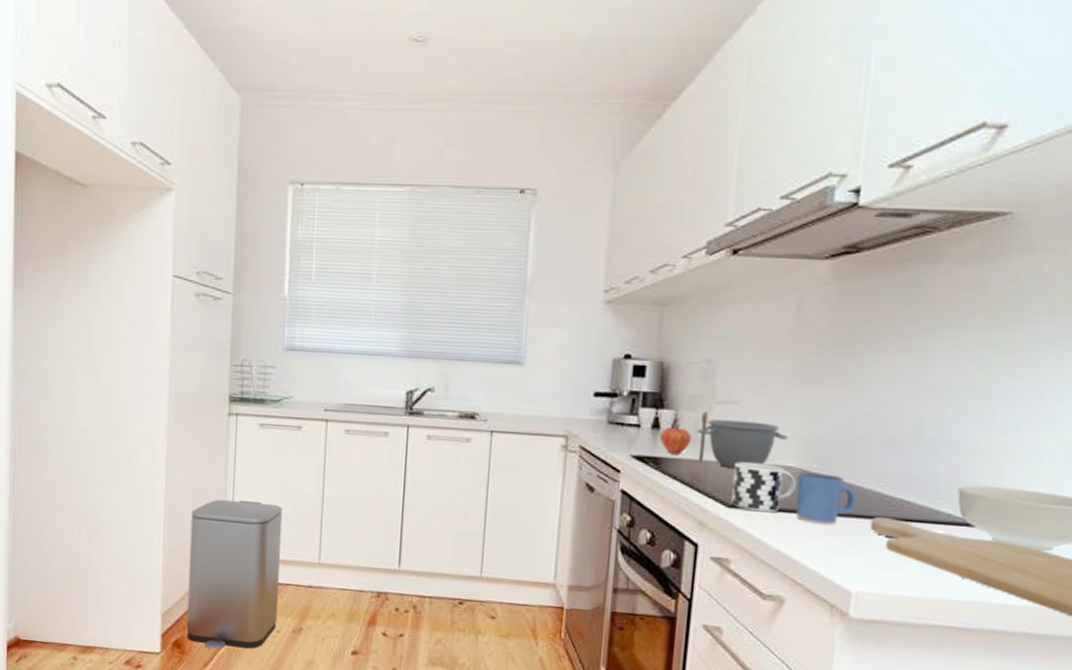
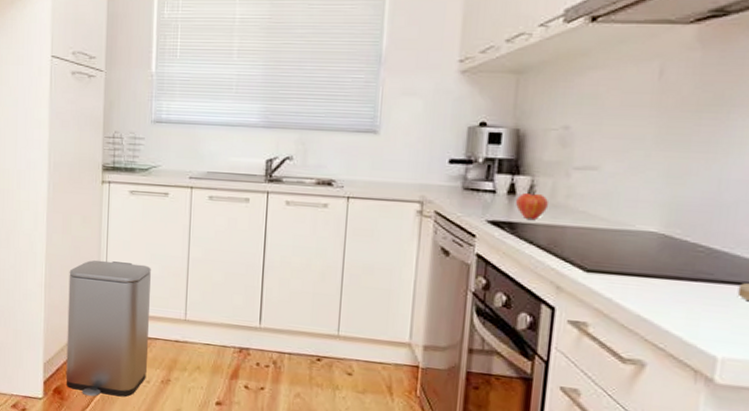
cooking pot: present [696,411,788,468] -> none [553,177,650,233]
cup: present [731,462,796,513] -> none [589,227,658,278]
mug: present [796,472,857,525] -> none [657,237,724,290]

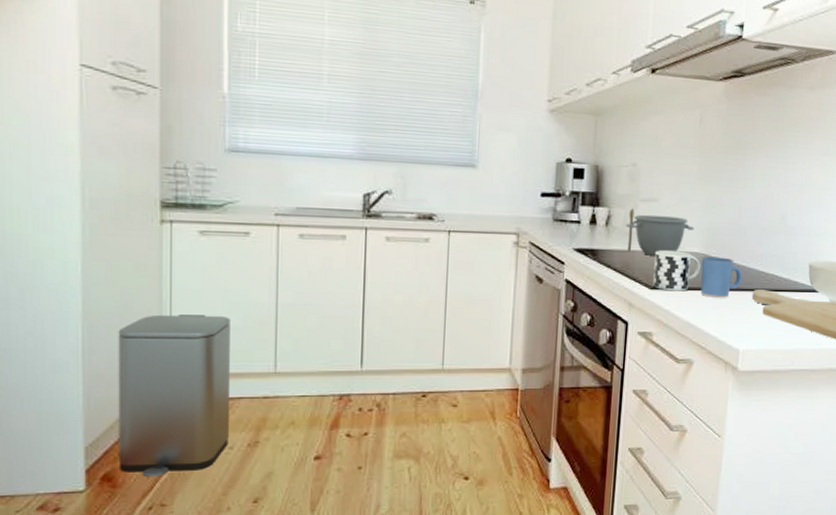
fruit: present [515,189,549,219] -> none [596,219,623,246]
cooking pot: none [553,177,650,233] -> present [626,208,694,256]
cup: none [589,227,658,278] -> present [652,250,700,292]
mug: none [657,237,724,290] -> present [700,256,743,298]

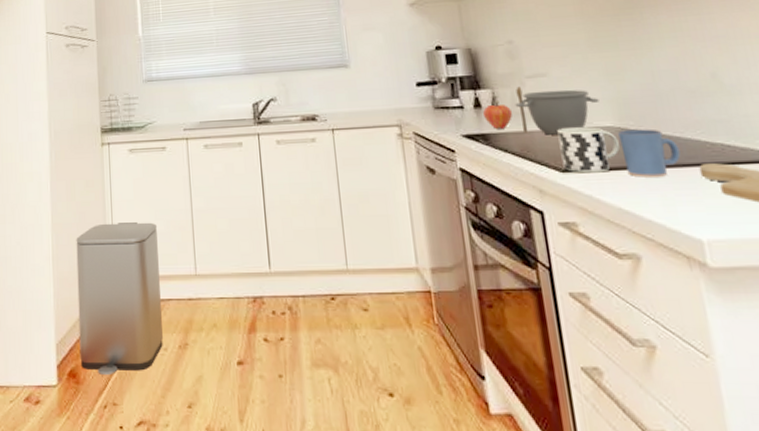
fruit: none [596,219,623,246] -> present [482,101,513,129]

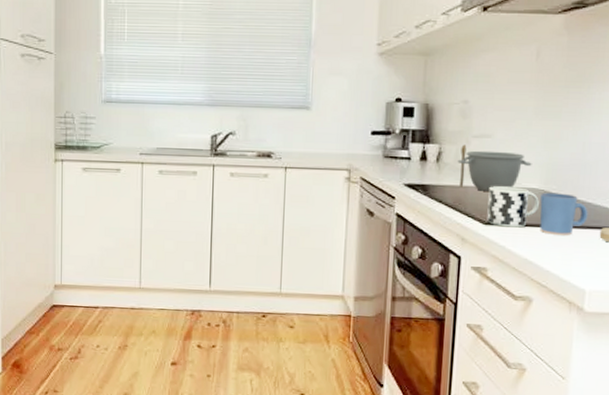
pedal bin: present [76,222,163,376] -> none [24,235,106,368]
fruit: present [482,101,513,129] -> none [426,156,454,181]

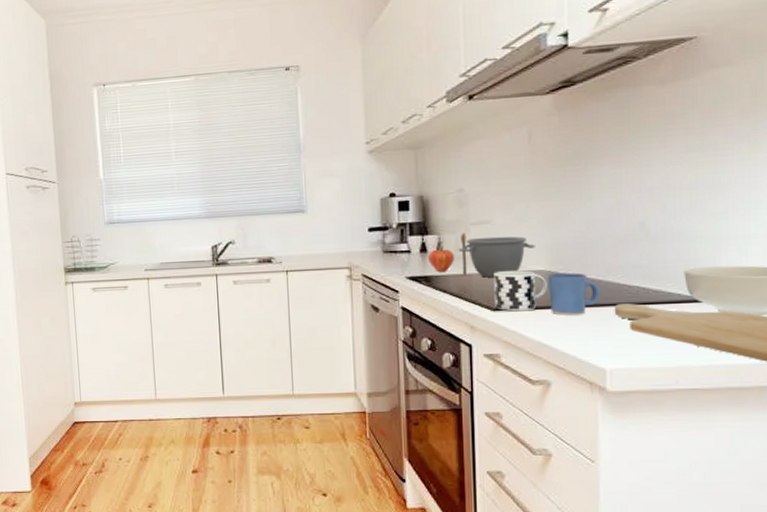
fruit: none [426,156,454,181] -> present [427,246,455,272]

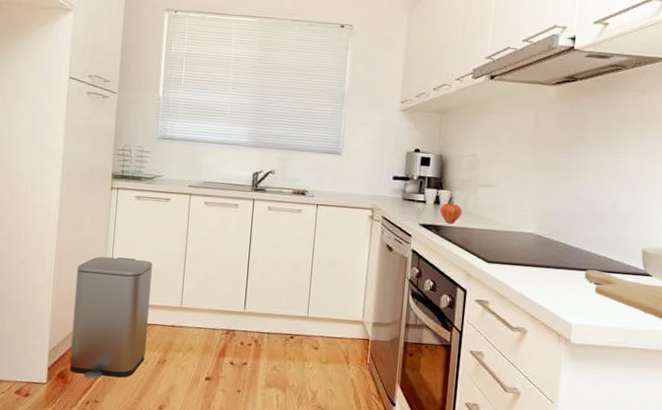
pedal bin: none [43,354,126,483] -> present [69,256,152,379]
cooking pot: present [458,233,535,278] -> none [466,192,529,234]
cup: present [494,270,547,312] -> none [489,229,534,267]
mug: present [548,272,600,316] -> none [534,237,575,275]

